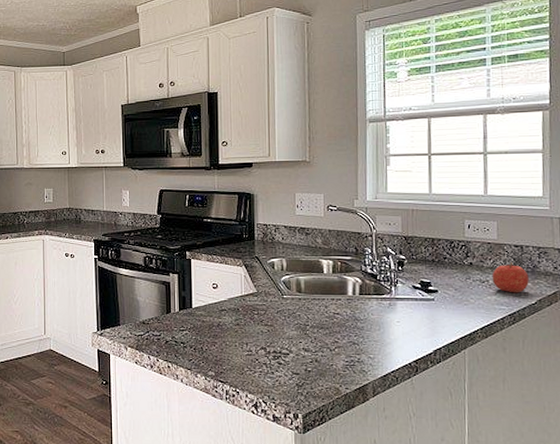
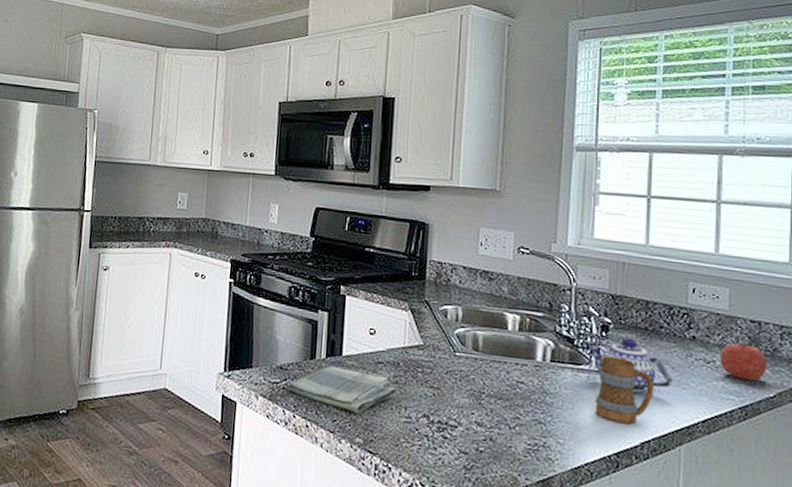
dish towel: none [150,318,239,352] -> present [287,366,397,414]
teapot: none [386,270,456,311] -> present [586,338,673,393]
mug: none [397,285,442,337] -> present [595,356,655,424]

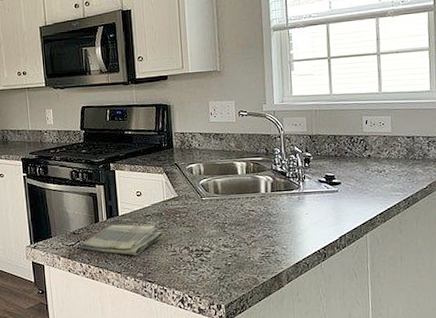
teapot: present [586,338,673,393] -> none [294,164,358,202]
mug: present [595,356,655,424] -> none [305,179,346,227]
fruit: present [719,341,767,382] -> none [388,152,420,180]

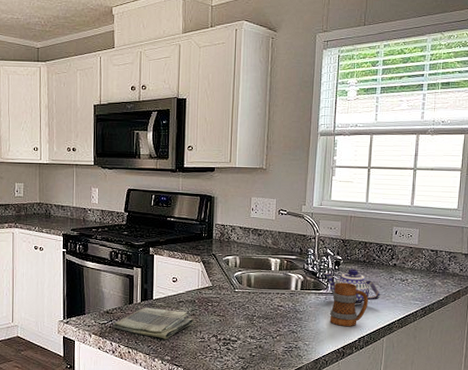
teapot: none [294,164,358,202] -> present [324,269,380,305]
mug: none [305,179,346,227] -> present [330,282,369,327]

